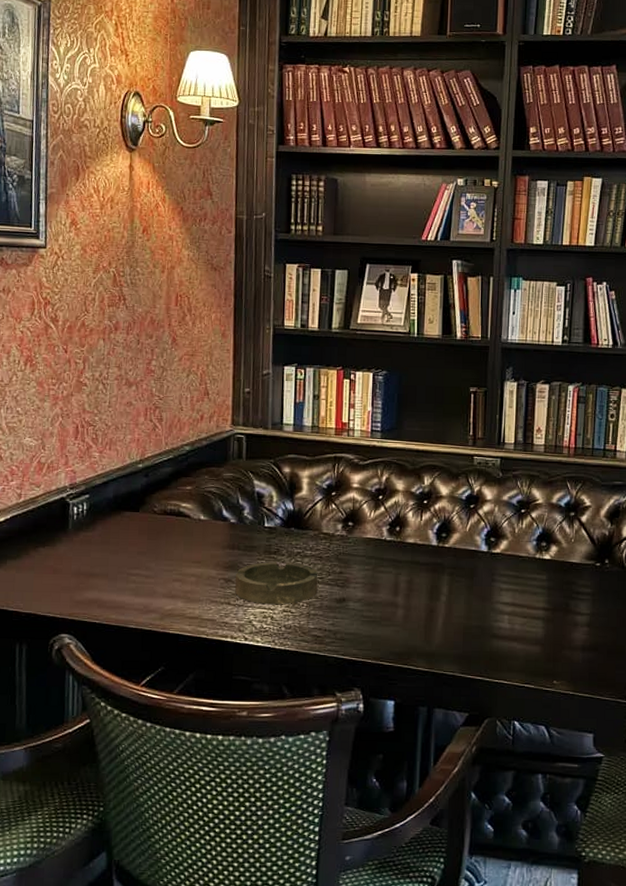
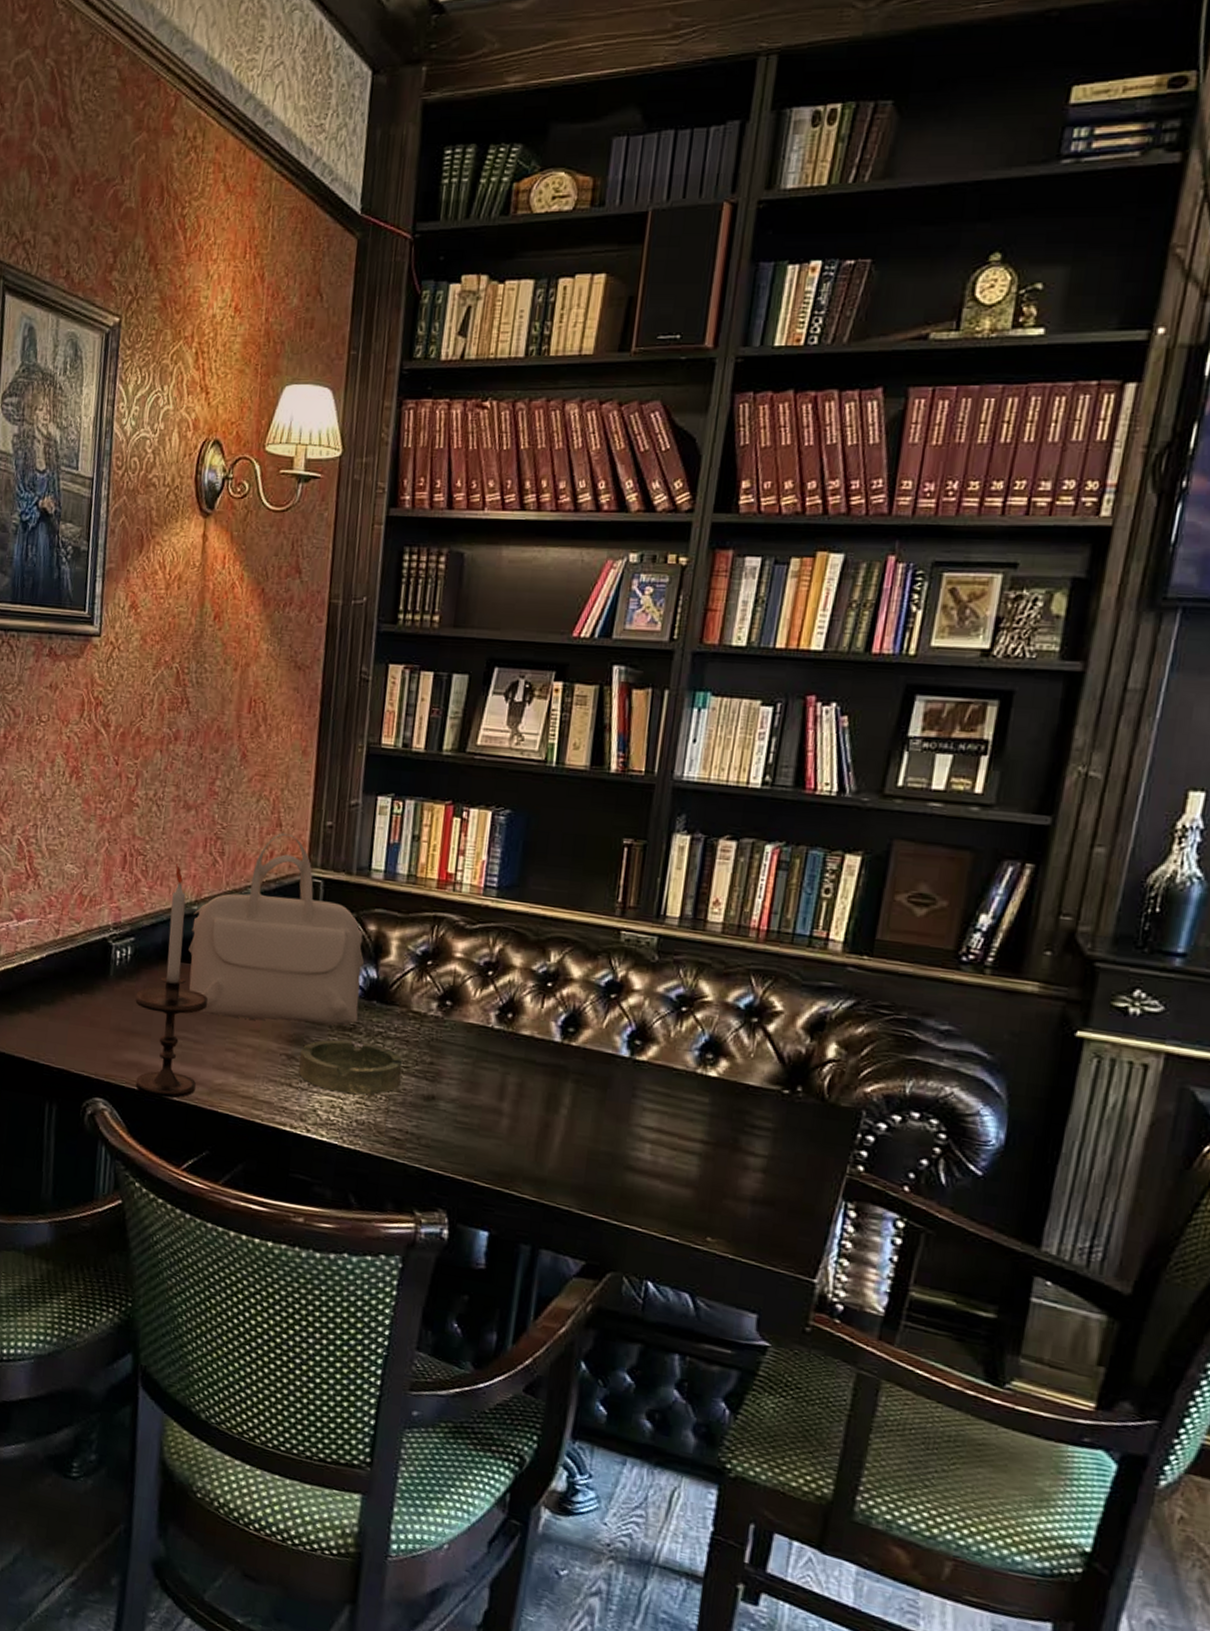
candlestick: none [92,431,156,627] -> present [135,864,208,1098]
handbag: none [136,400,283,553] -> present [188,833,365,1027]

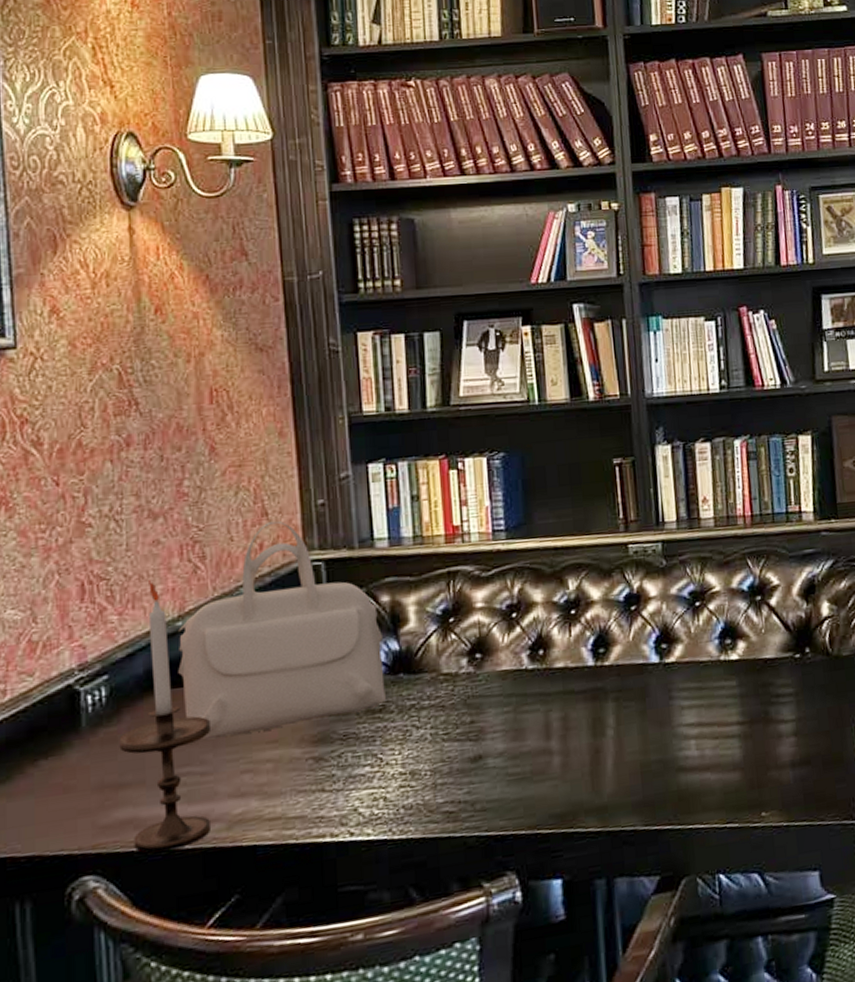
ashtray: present [299,1039,403,1095] -> none [329,719,444,783]

